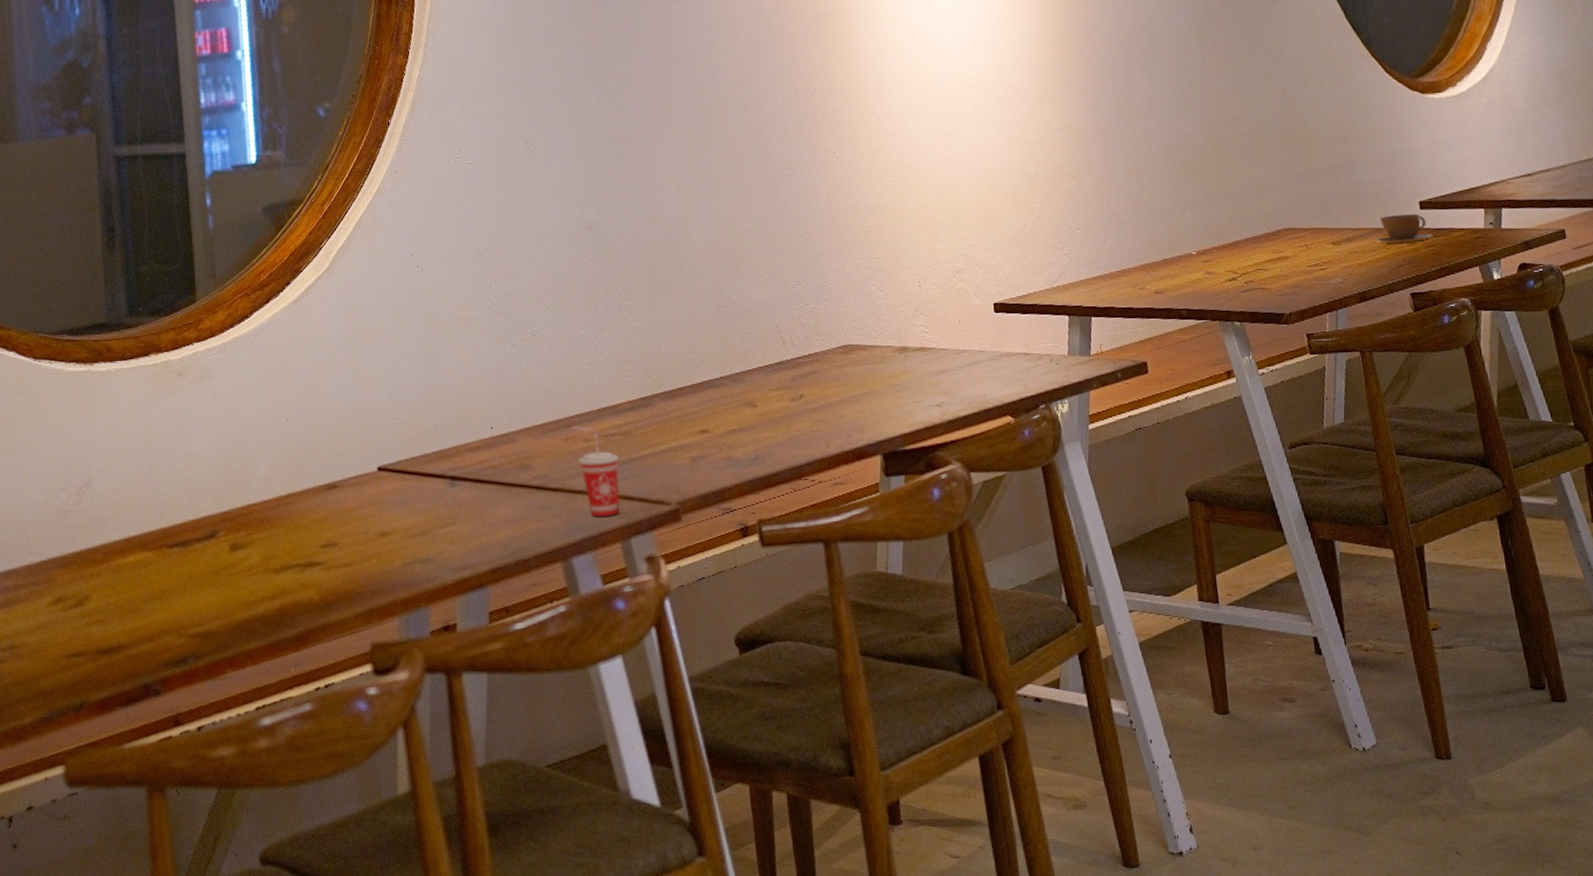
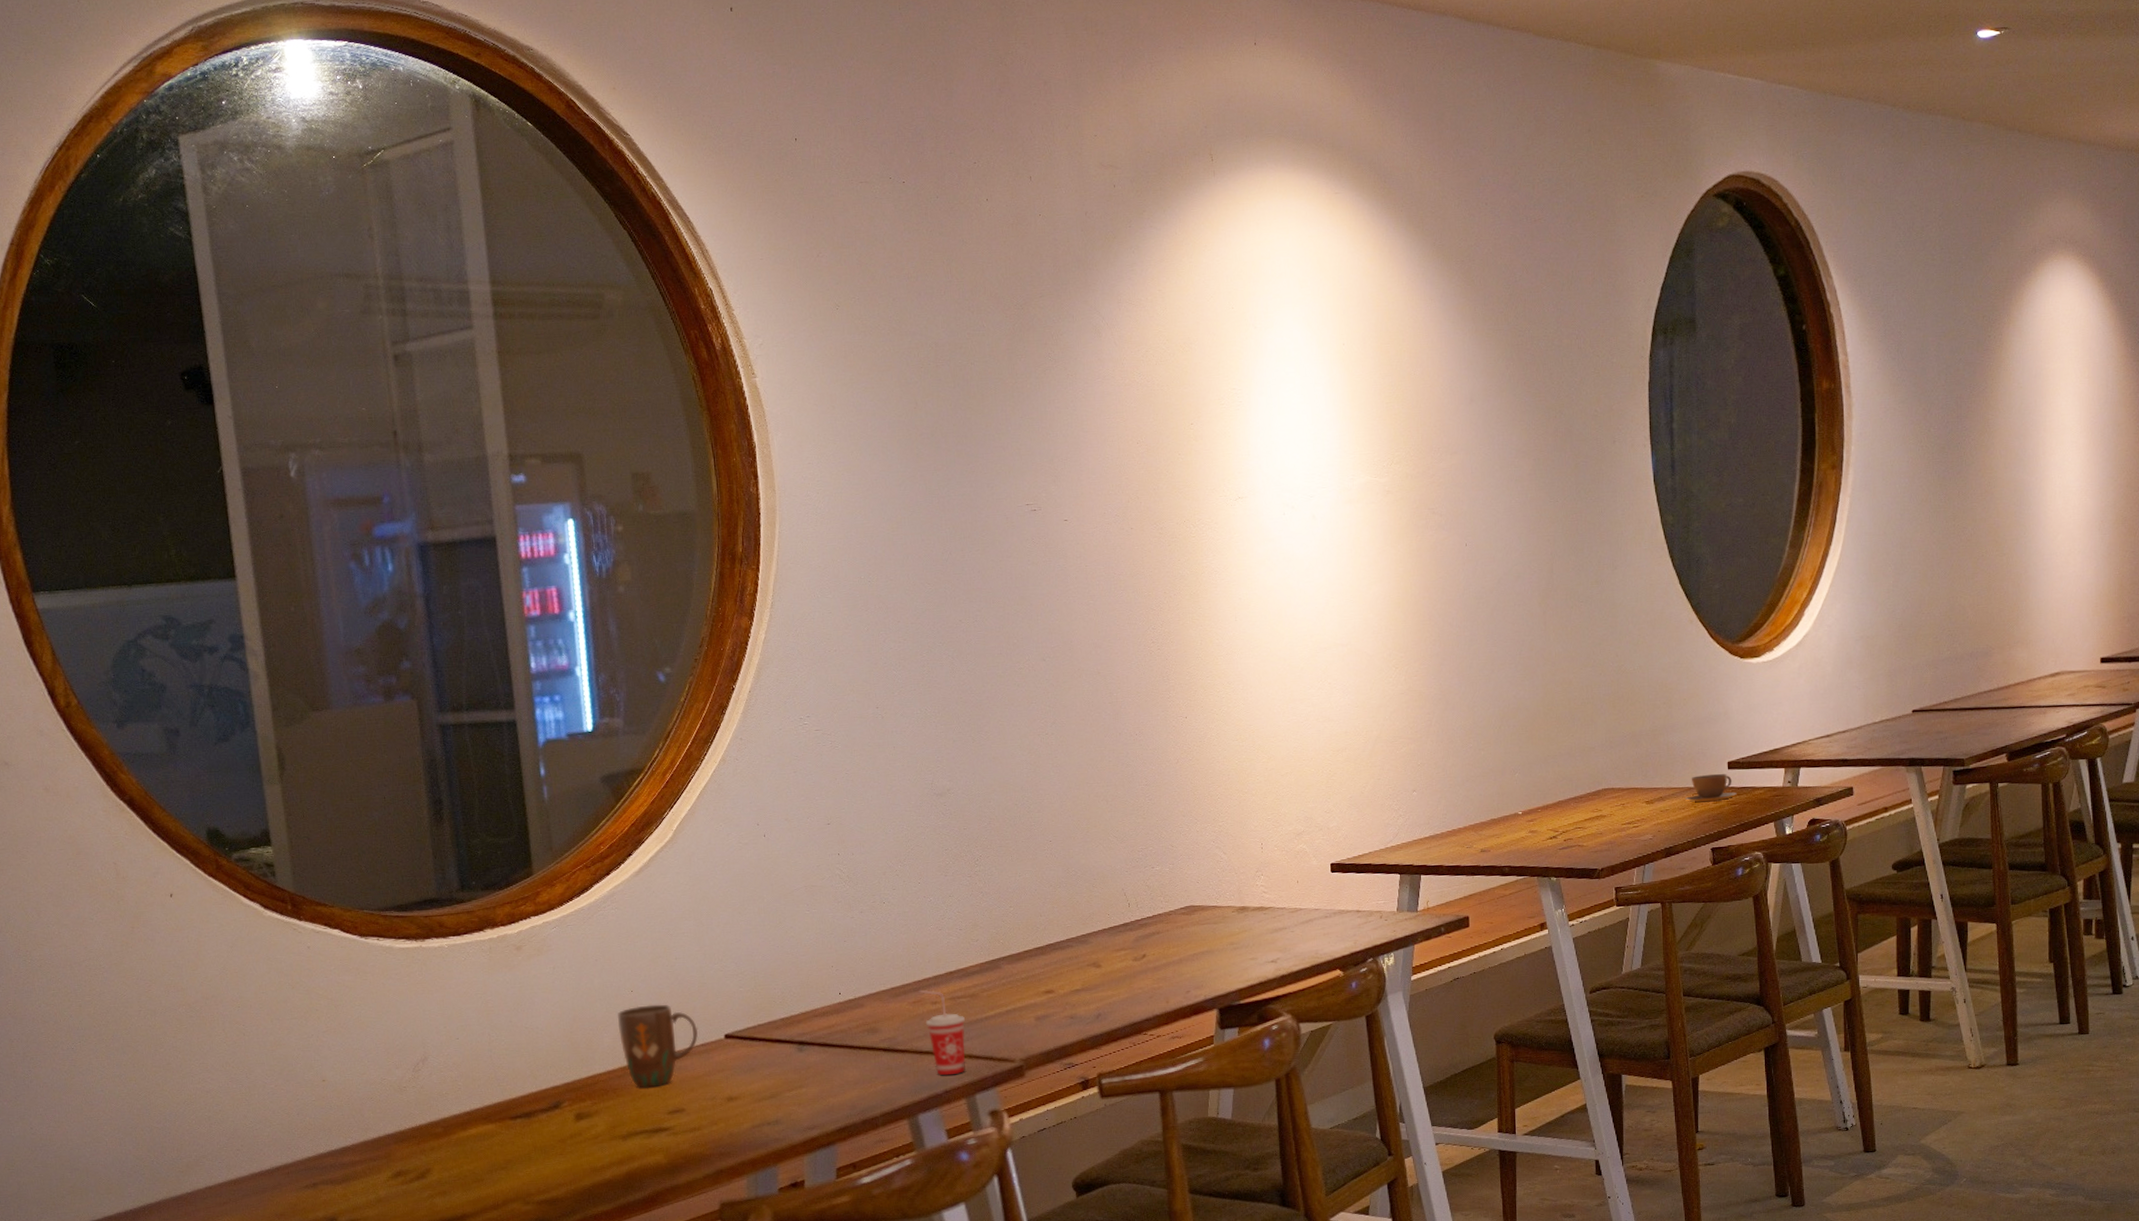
mug: none [273,434,352,520] -> present [617,1004,698,1088]

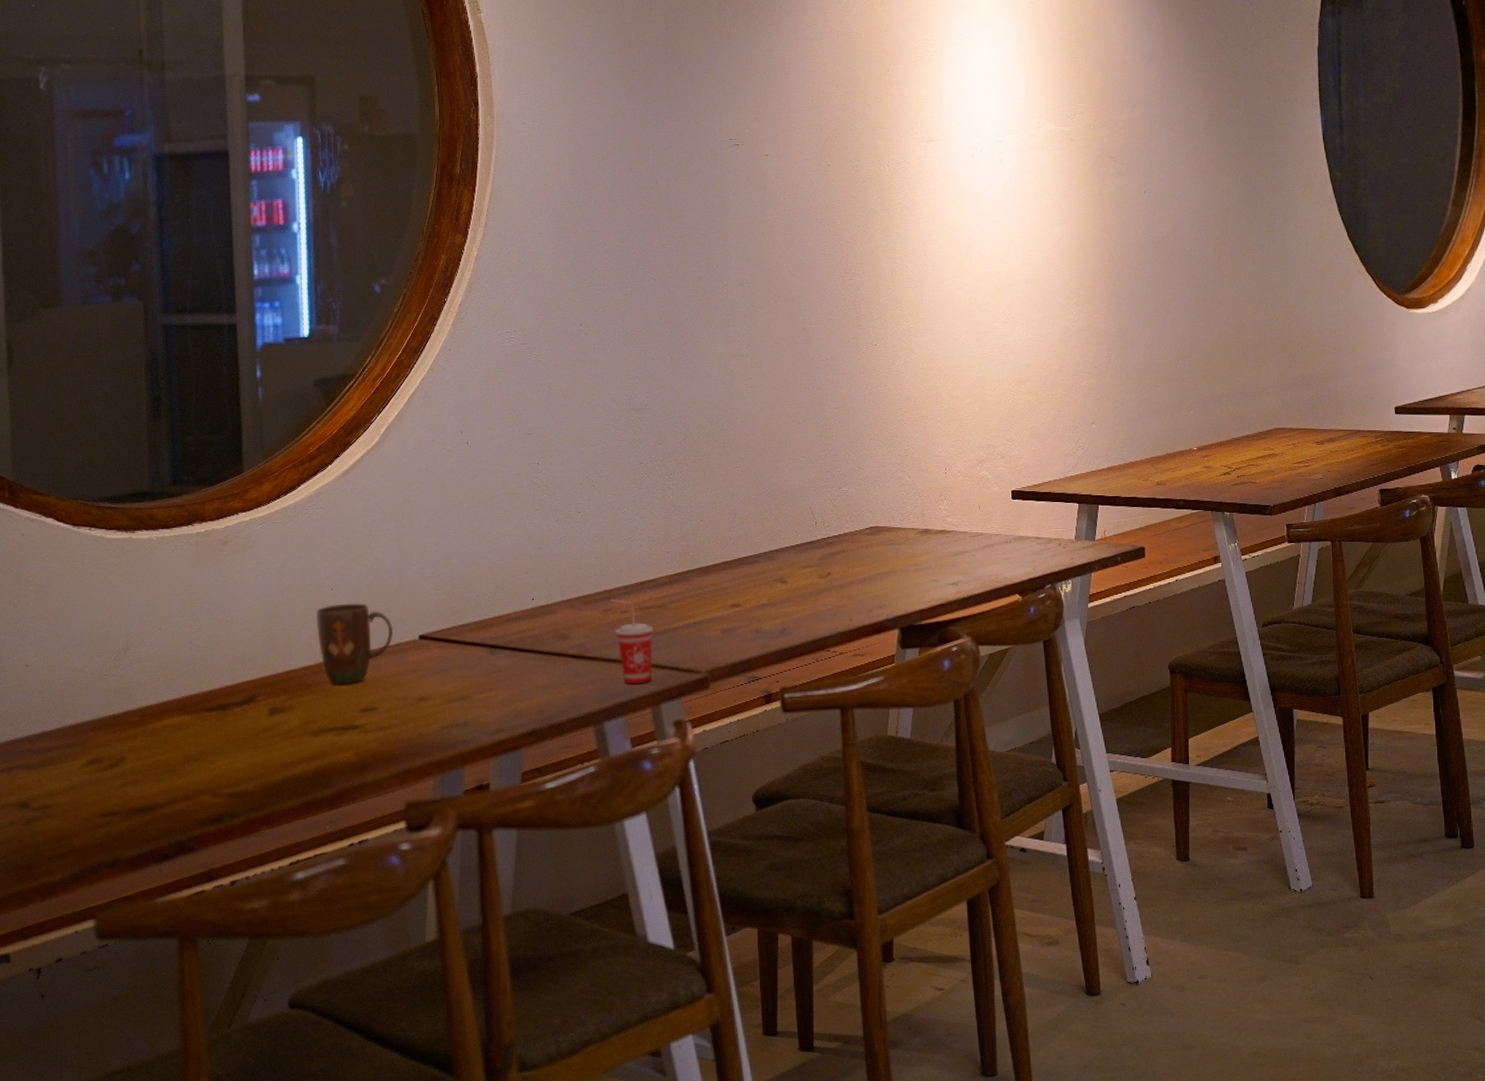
teacup: present [1685,773,1737,803] -> none [1354,417,1404,445]

